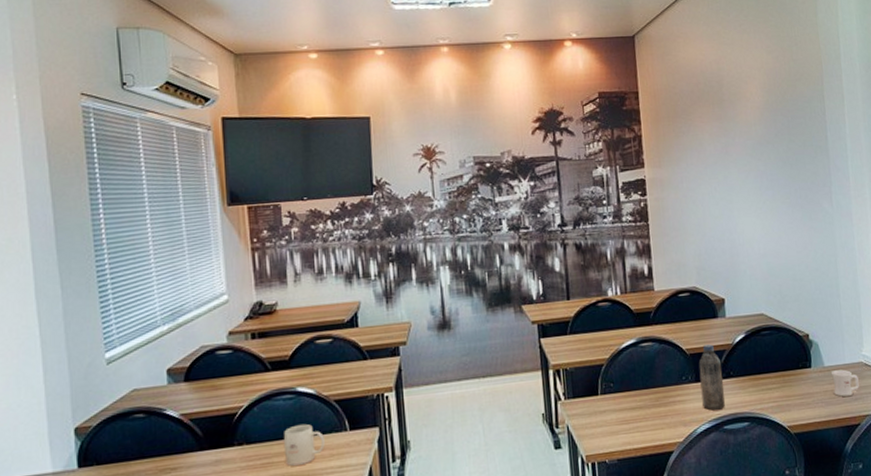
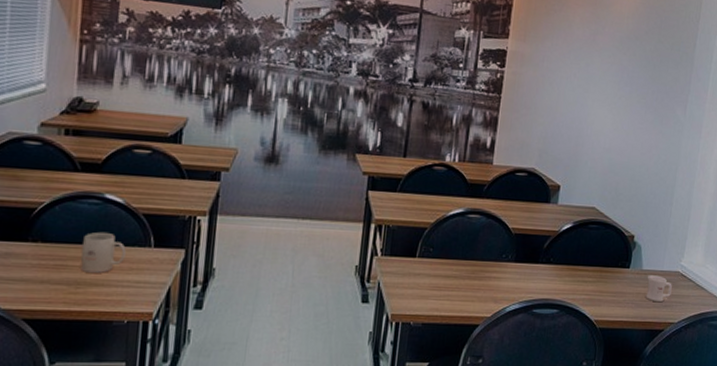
water bottle: present [698,344,725,411] -> none [517,227,544,293]

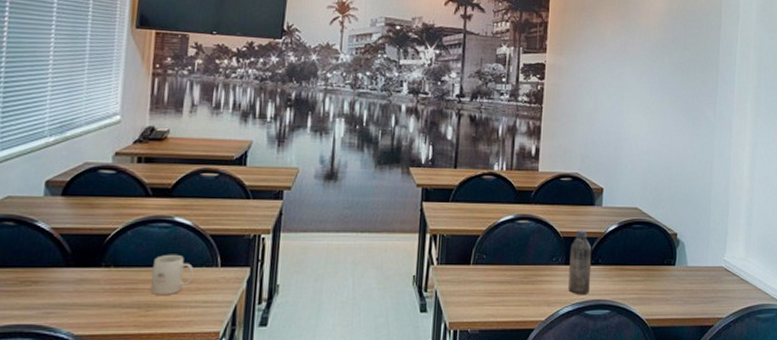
water bottle: none [517,227,544,293] -> present [568,230,592,294]
mug: present [646,275,673,303] -> none [692,271,718,298]

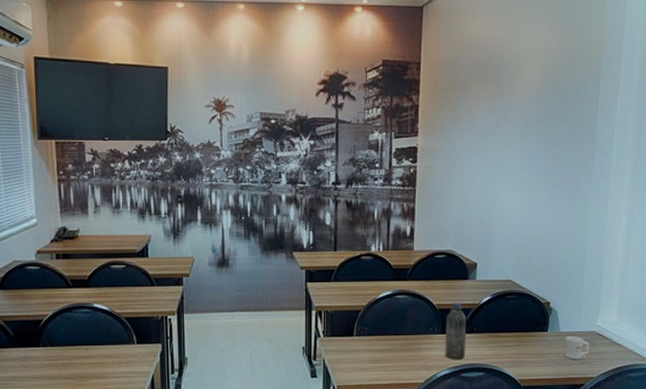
mug: present [150,254,194,295] -> none [80,334,115,368]
mug: none [692,271,718,298] -> present [564,336,590,360]

